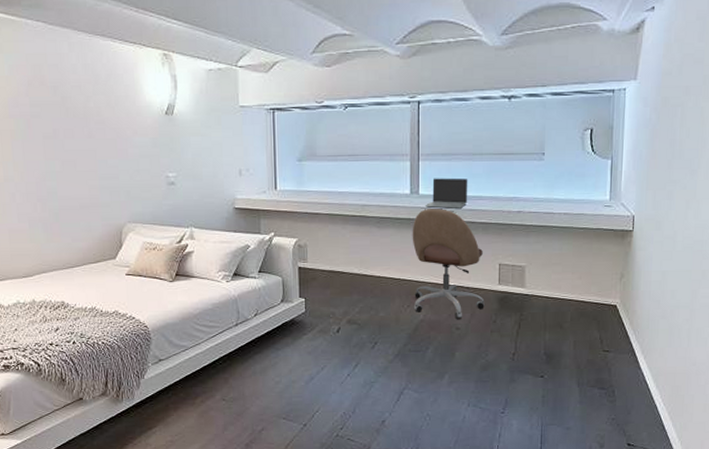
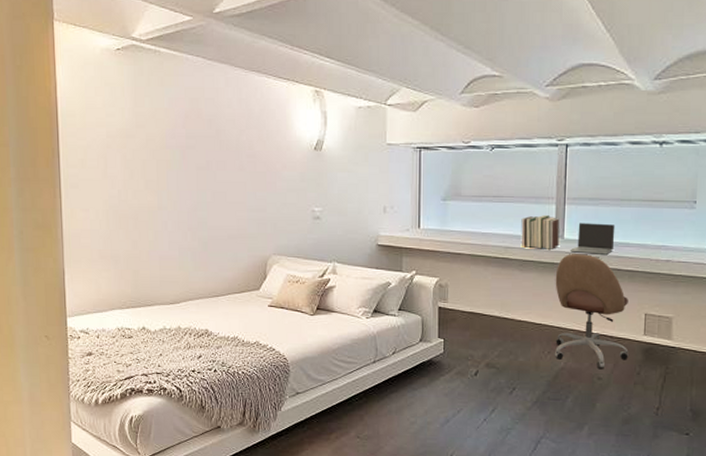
books: none [377,172,414,206] -> present [521,215,560,249]

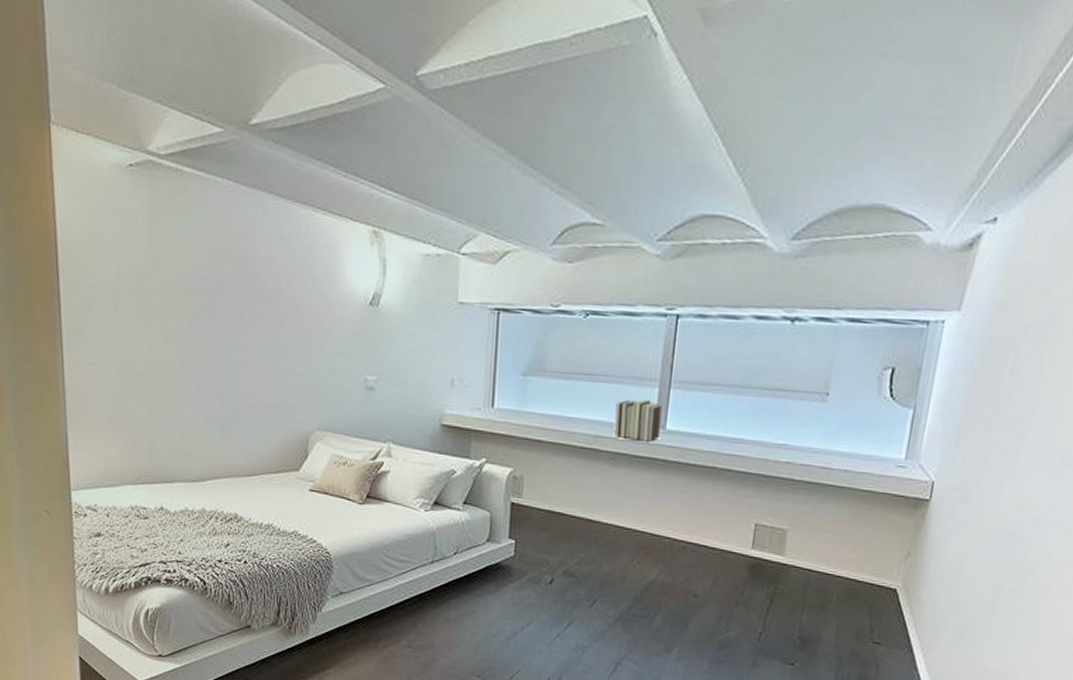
office chair: present [554,254,629,369] -> none [644,448,737,585]
laptop: present [570,223,615,255] -> none [672,411,729,451]

